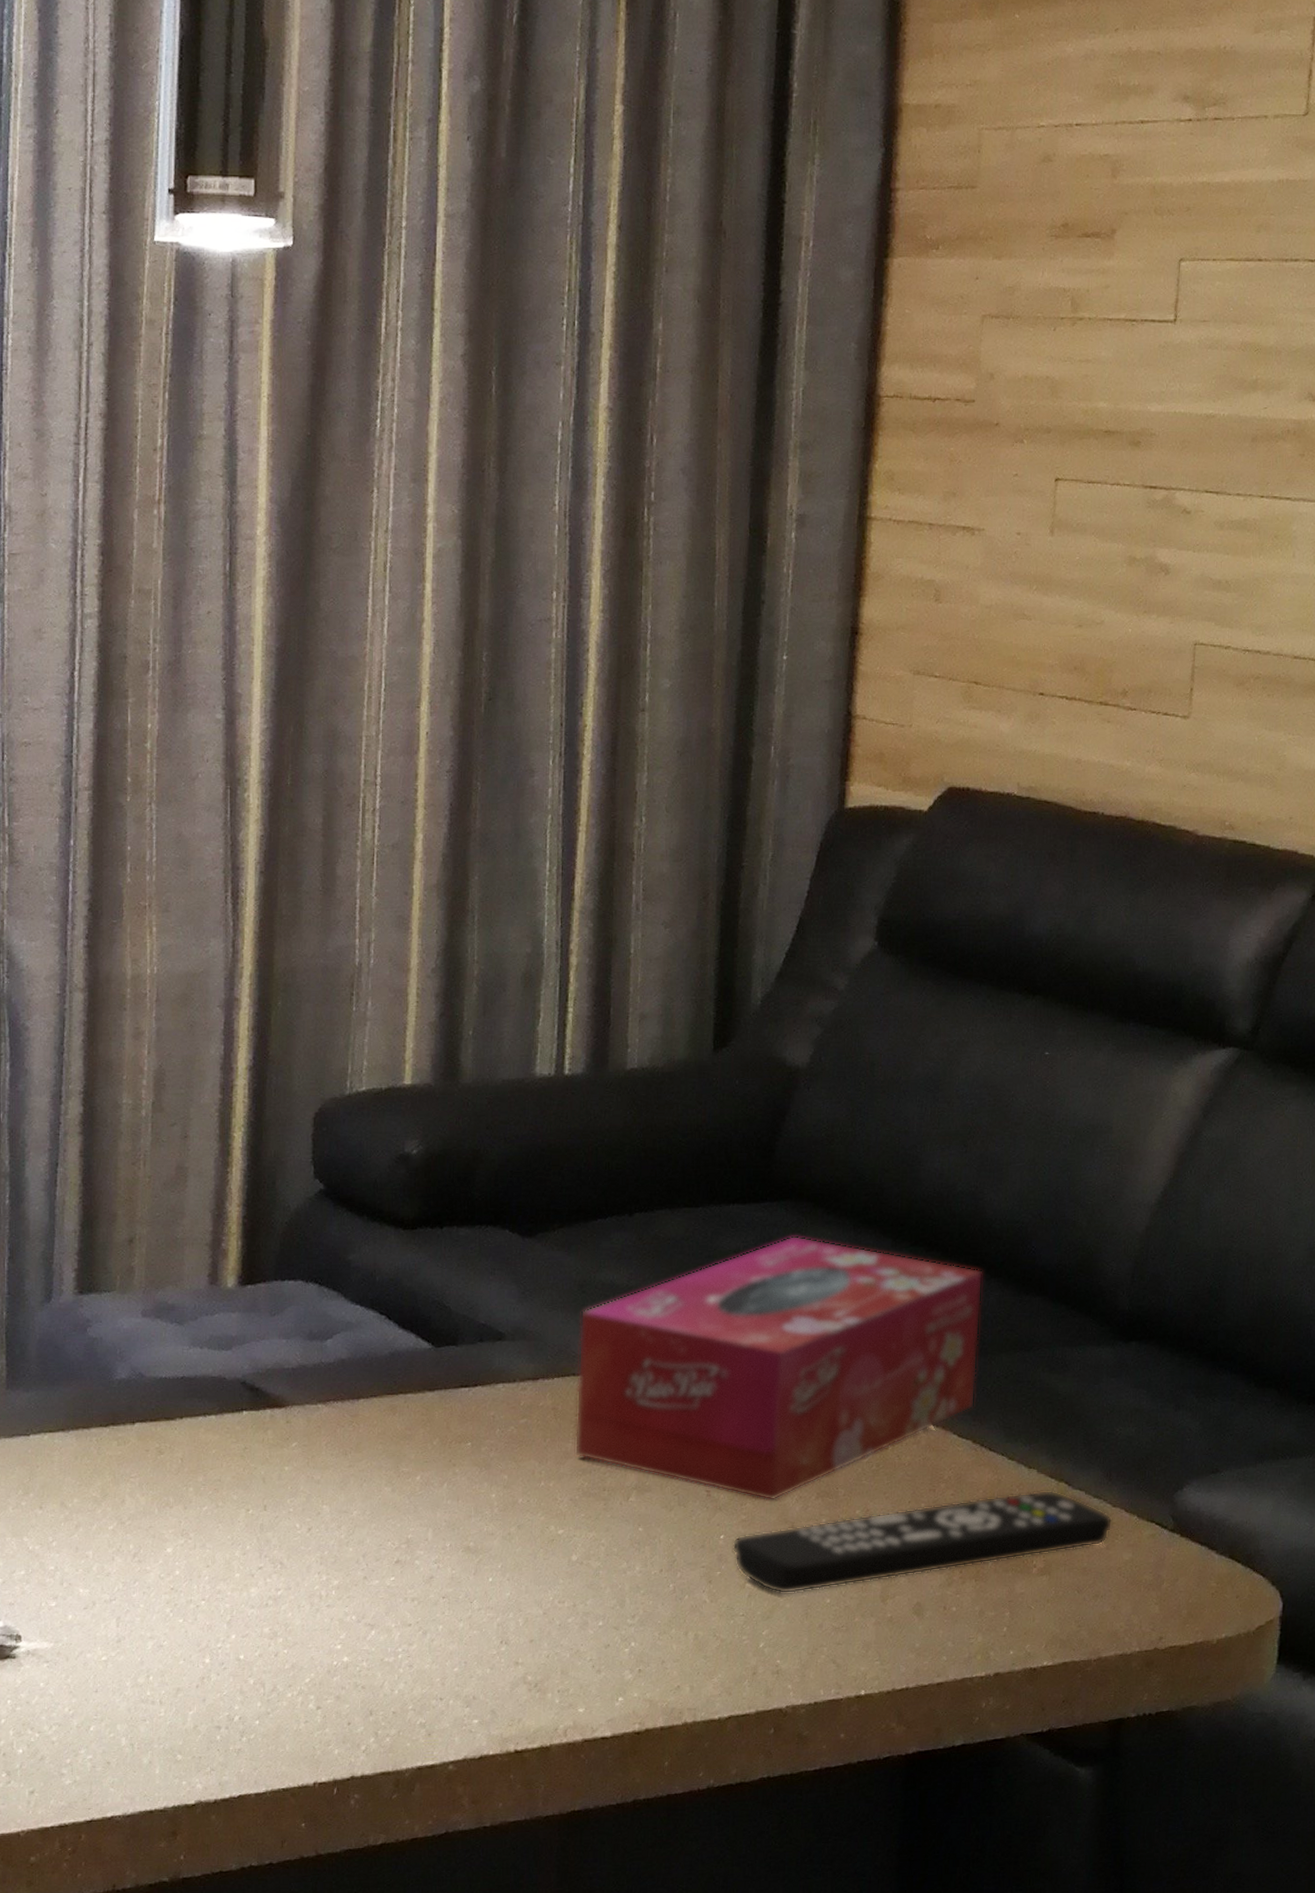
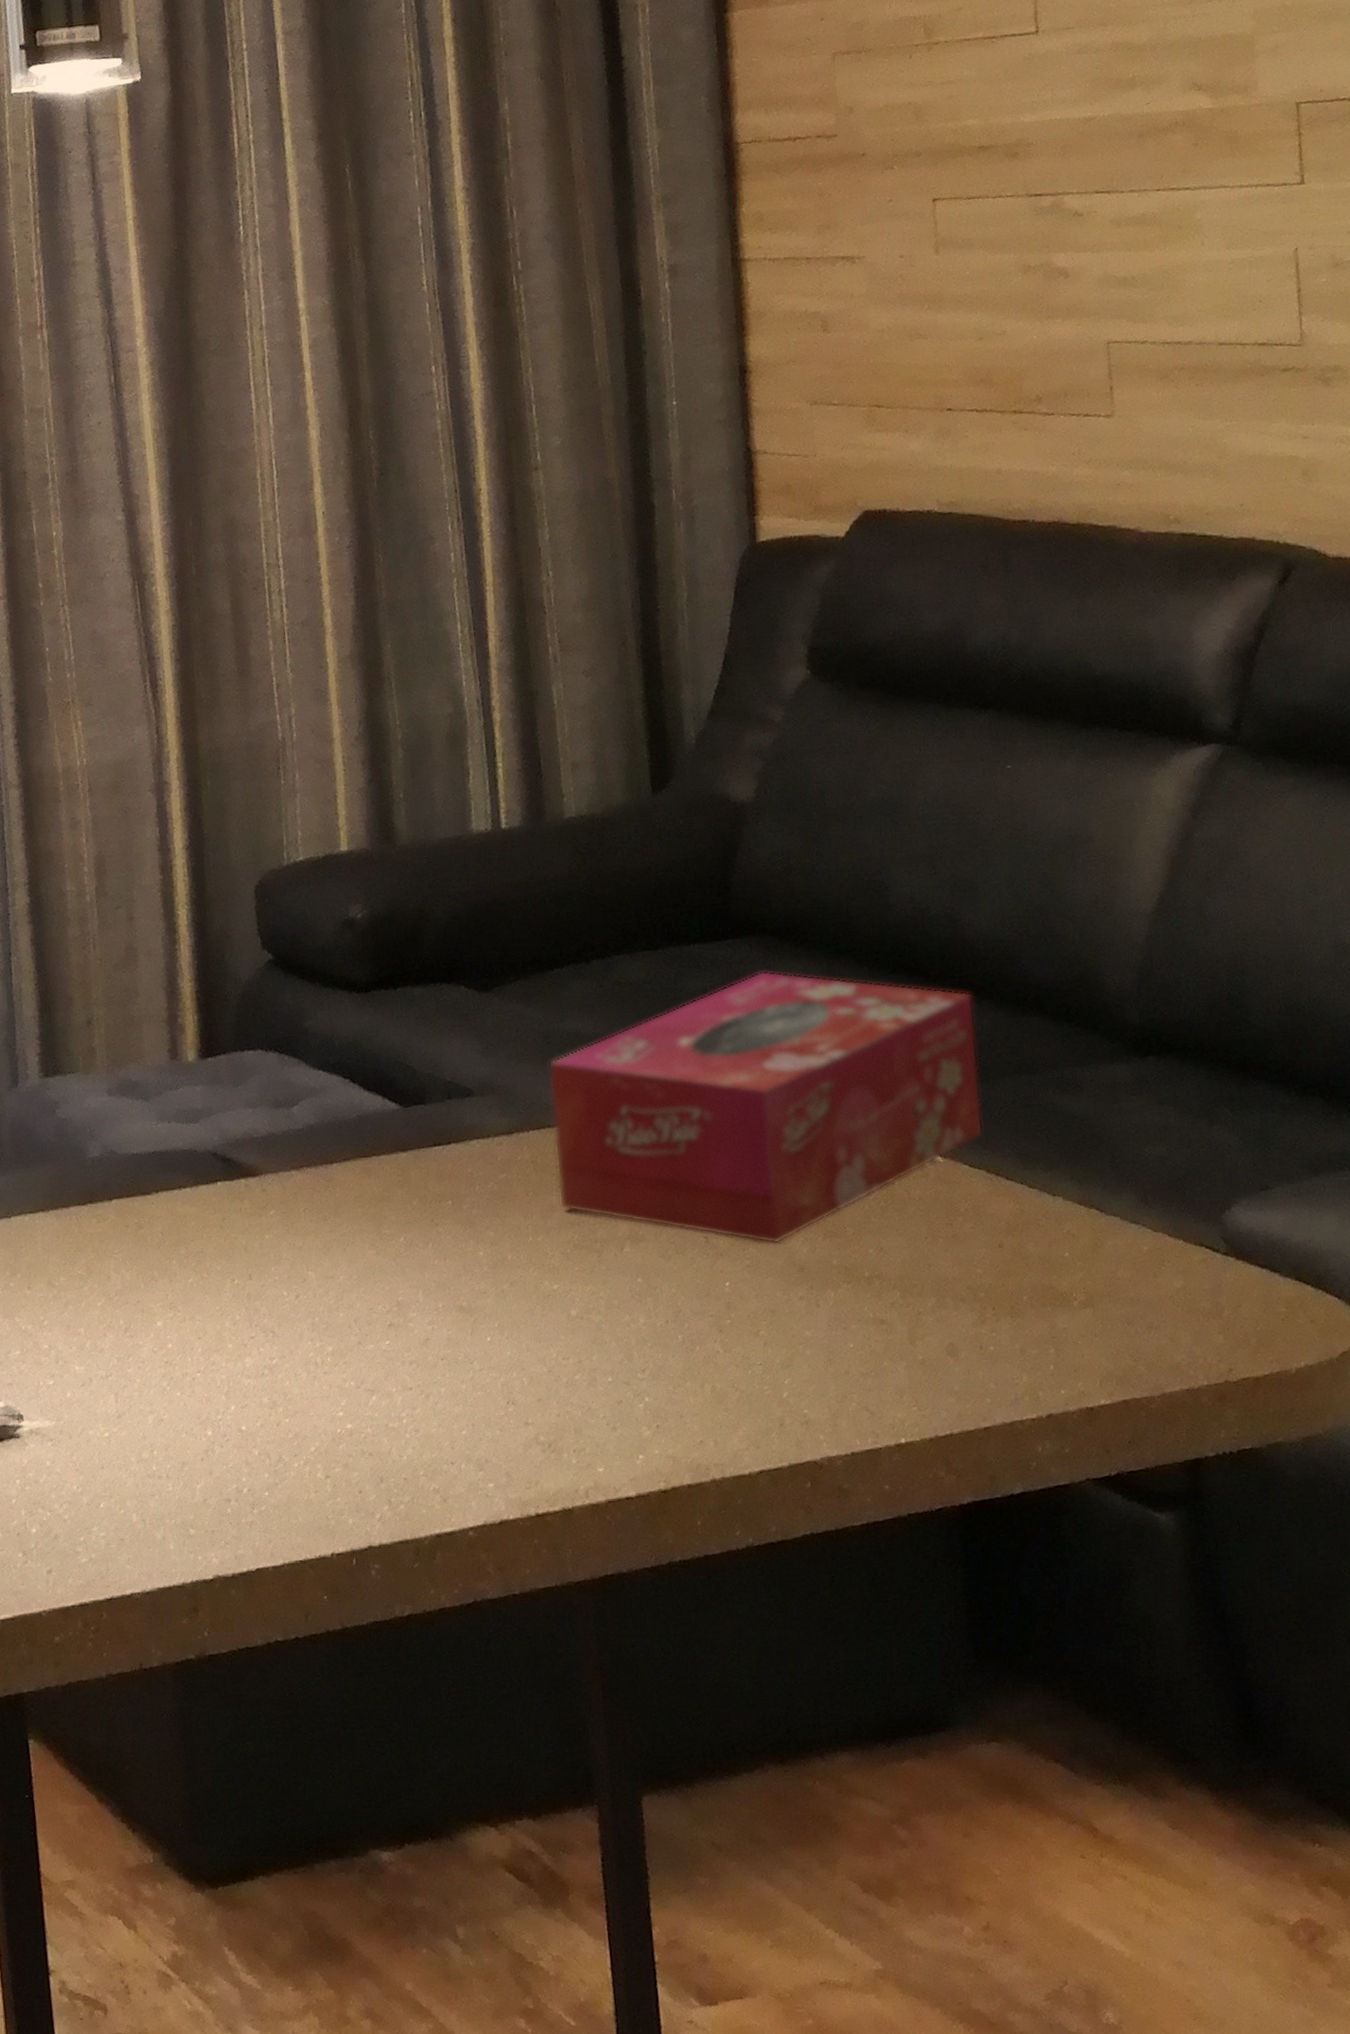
remote control: present [732,1490,1113,1594] -> none [739,1217,1157,1341]

